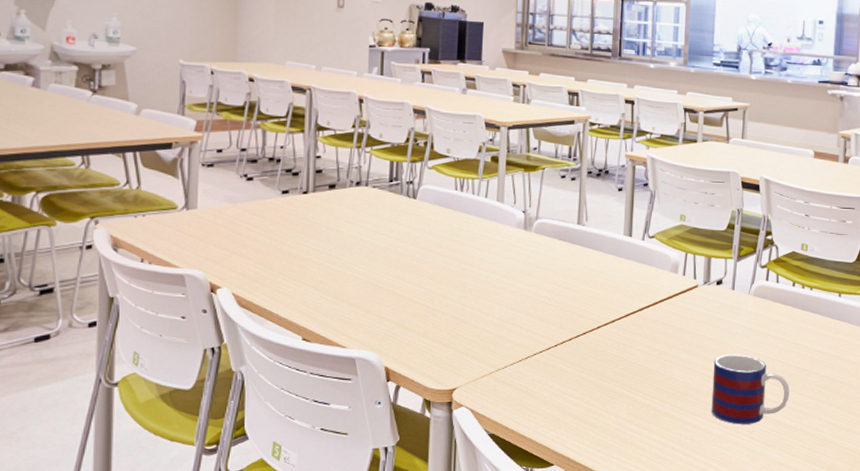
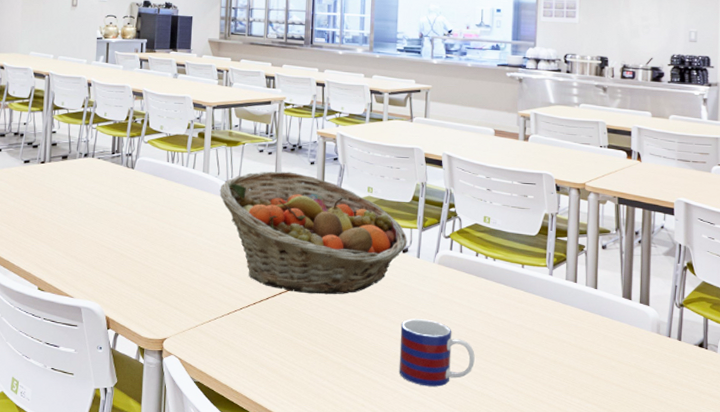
fruit basket: none [516,199,722,333] -> present [219,171,408,295]

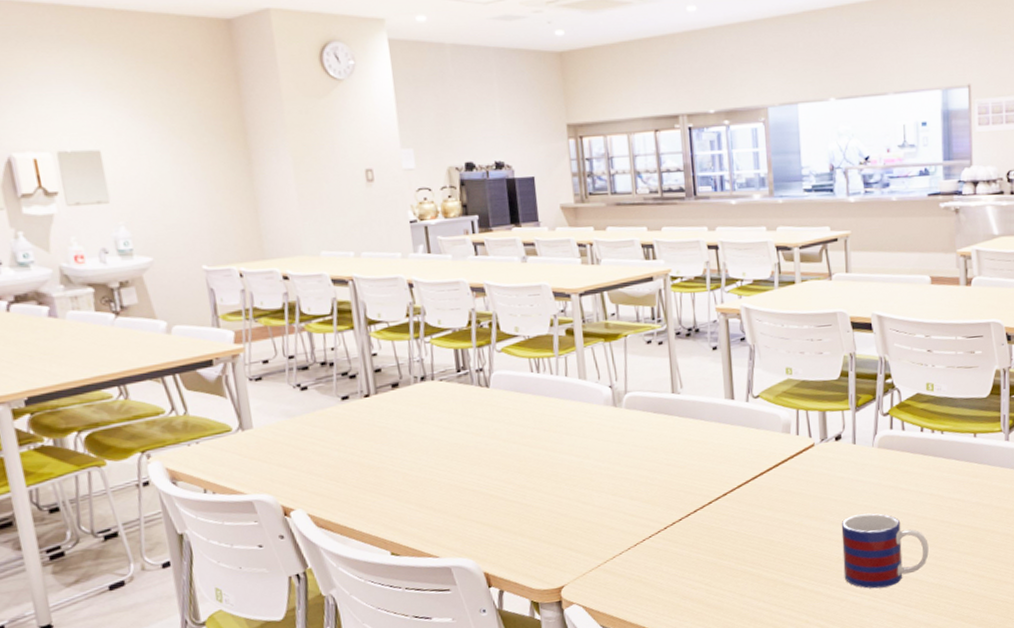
fruit basket: present [219,171,408,295] -> none [603,362,840,507]

